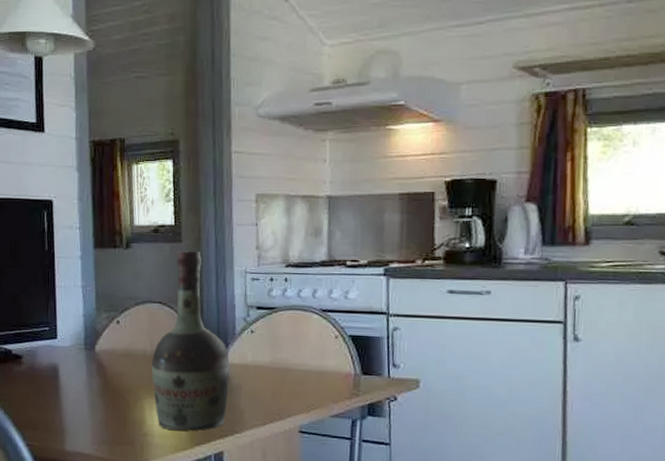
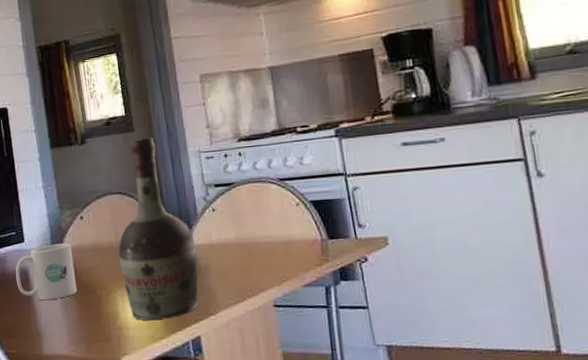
mug: none [44,344,106,399] -> present [15,243,78,301]

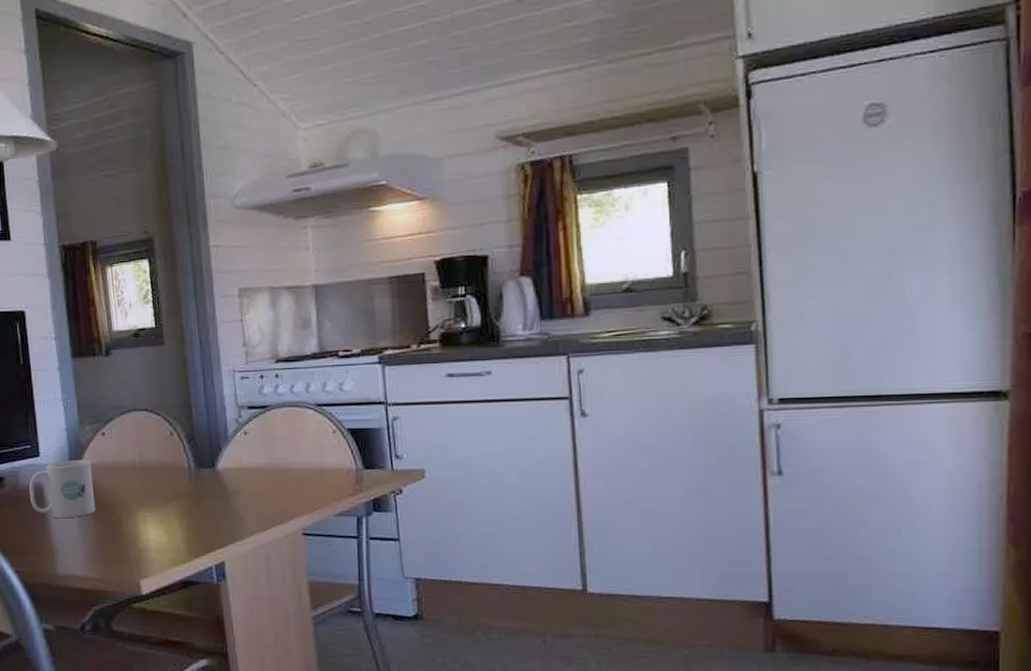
cognac bottle: present [118,138,198,320] -> none [141,353,226,543]

